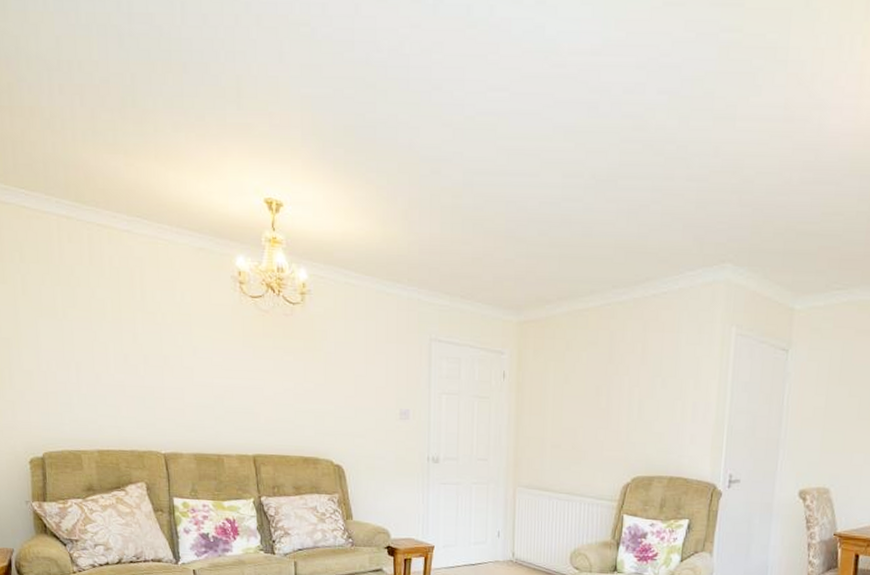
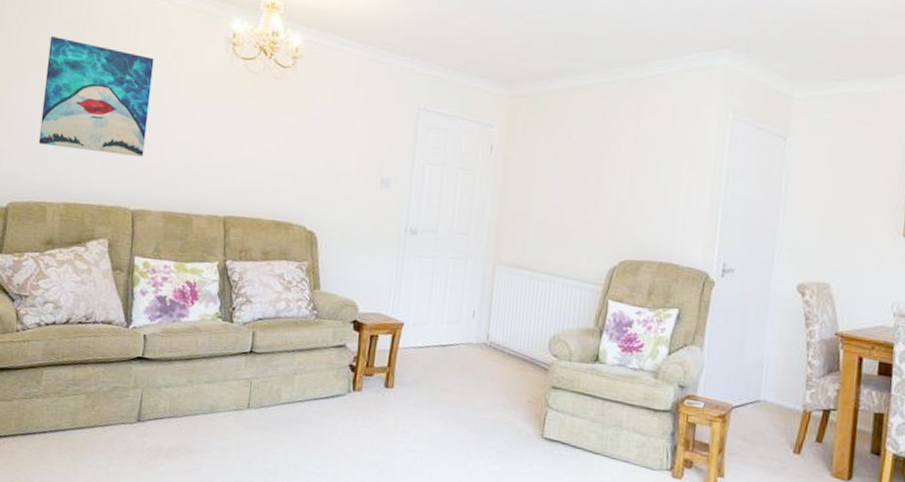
wall art: none [55,284,167,401] -> present [38,36,154,157]

